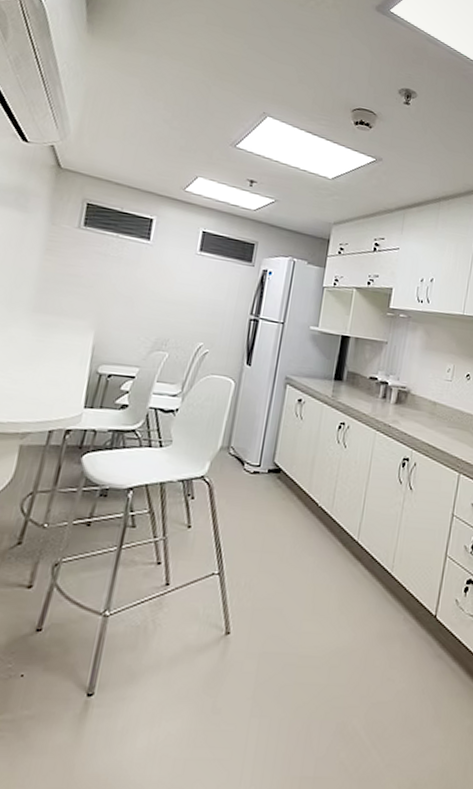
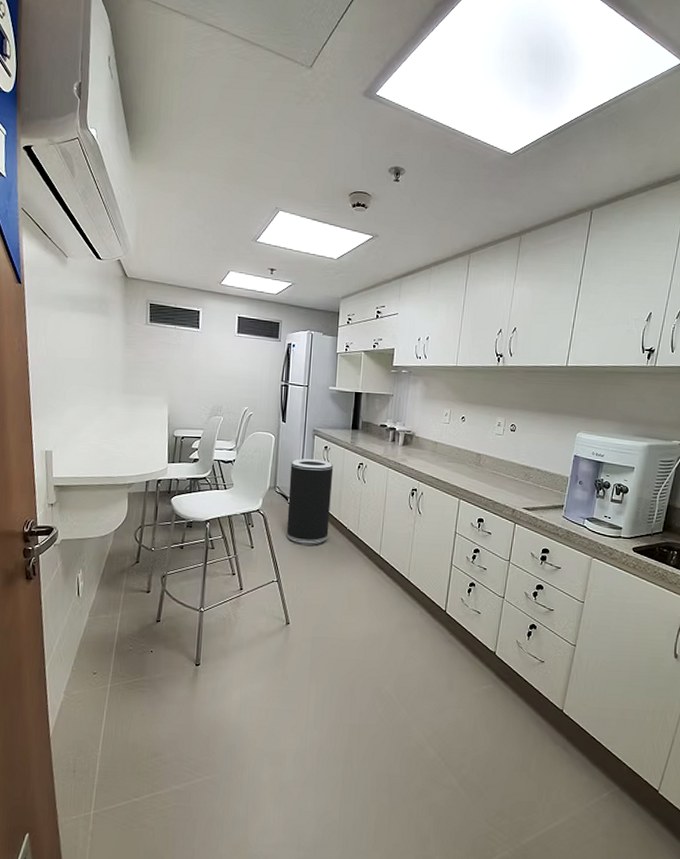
trash bin: none [237,412,308,526] -> present [286,458,334,545]

